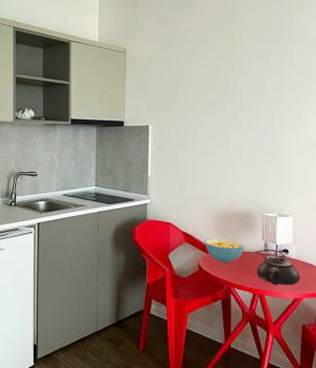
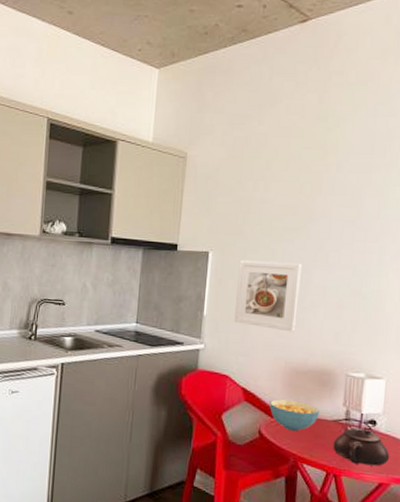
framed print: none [173,130,223,185] -> present [234,260,303,333]

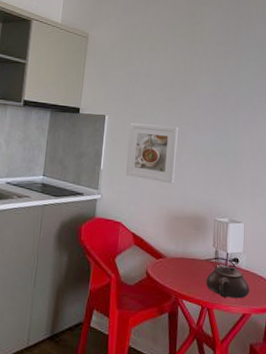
cereal bowl: present [269,399,319,432] -> none [155,242,194,271]

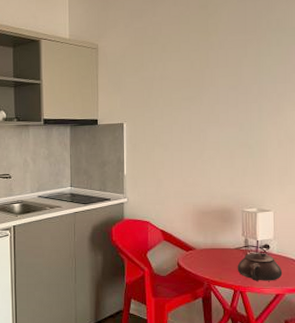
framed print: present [126,122,179,184] -> none [149,125,199,181]

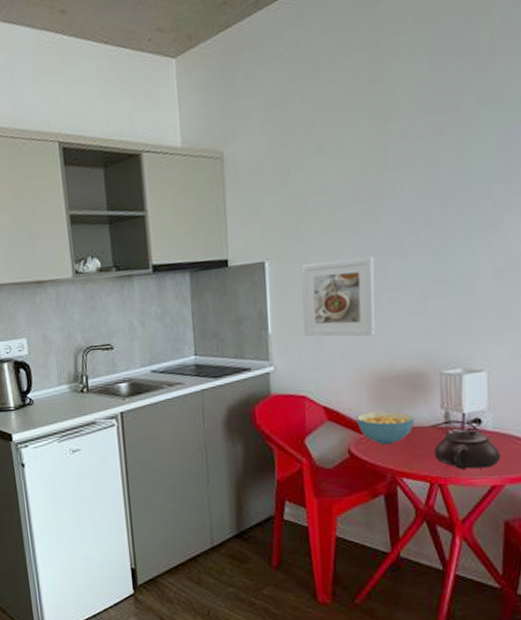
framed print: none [149,125,199,181] -> present [301,256,376,337]
cereal bowl: none [184,236,224,261] -> present [356,411,414,445]

